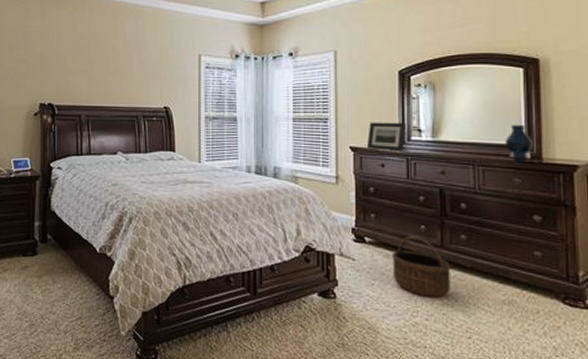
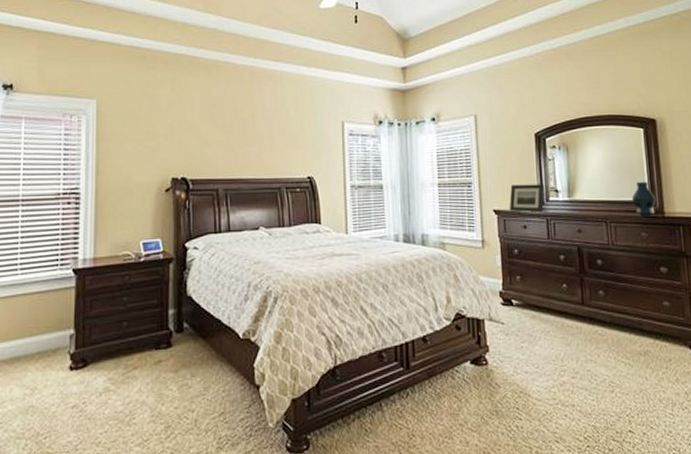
basket: present [392,236,451,298] -> none [538,295,593,355]

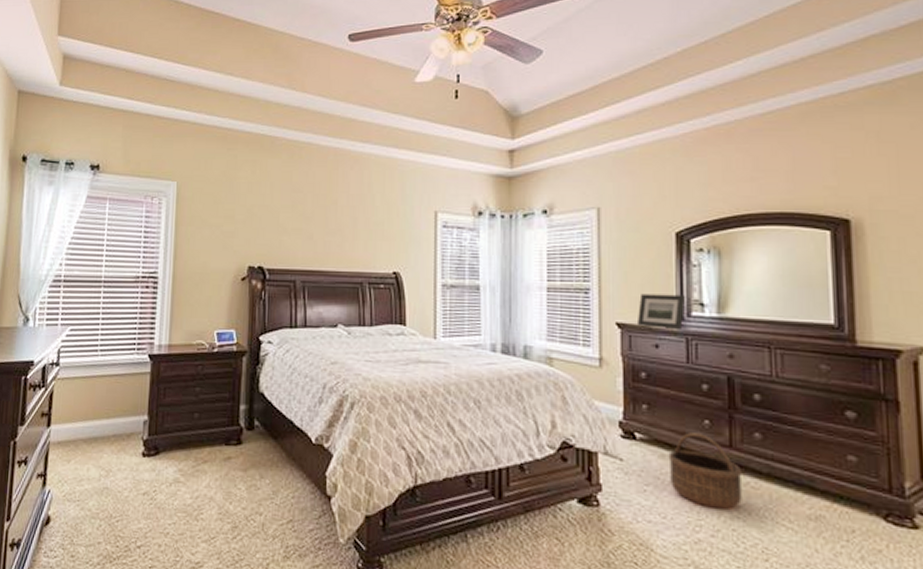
basket: none [538,295,593,355] -> present [668,433,743,509]
vase: present [631,181,656,218] -> none [808,298,844,346]

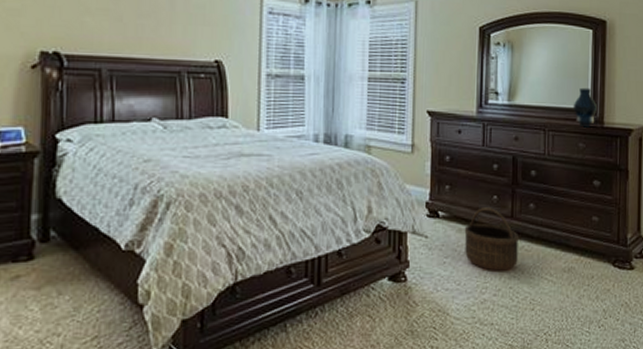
picture frame: present [638,293,686,331] -> none [445,83,485,117]
vase: none [808,298,844,346] -> present [573,87,597,128]

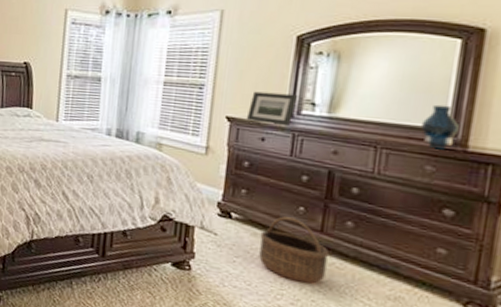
picture frame: none [445,83,485,117] -> present [247,91,299,127]

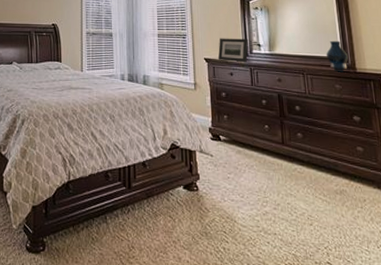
basket: present [259,216,330,284] -> none [243,134,292,189]

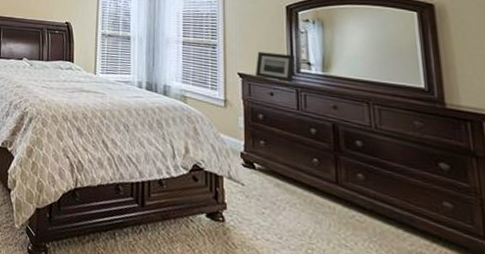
vase: present [326,40,348,72] -> none [401,66,433,107]

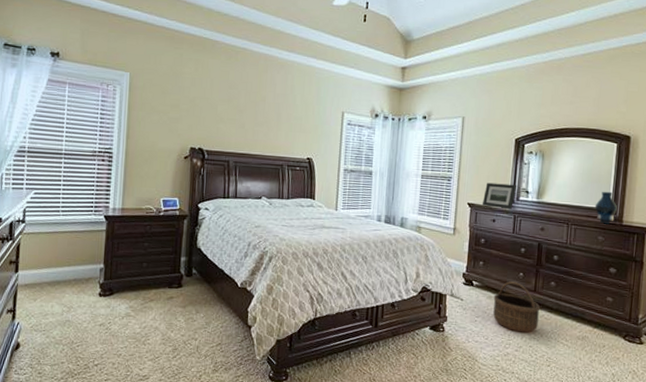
basket: none [283,167,349,237] -> present [493,281,541,333]
vase: none [401,66,433,107] -> present [594,191,617,224]

